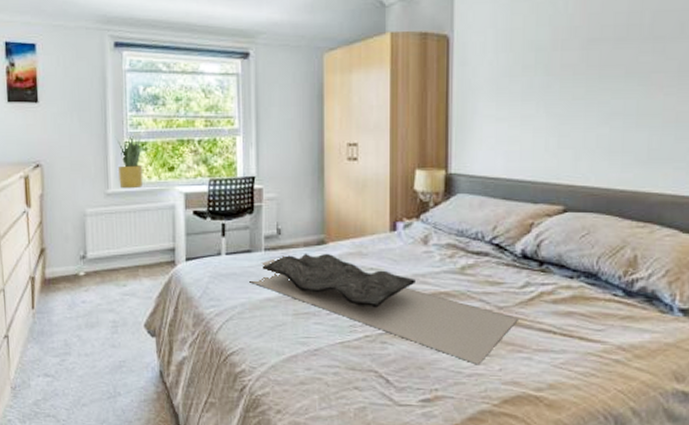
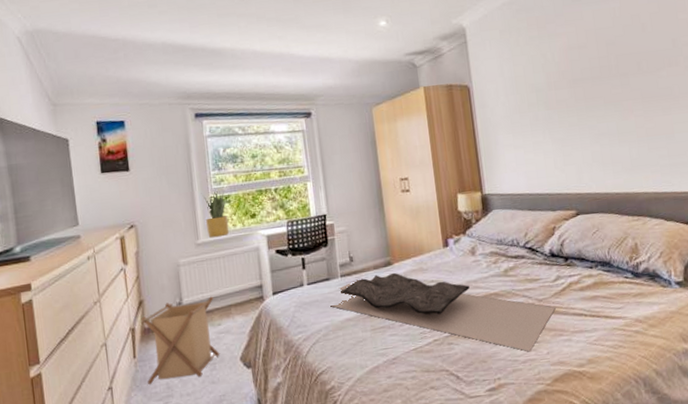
laundry basket: none [42,253,123,339] -> present [141,296,220,385]

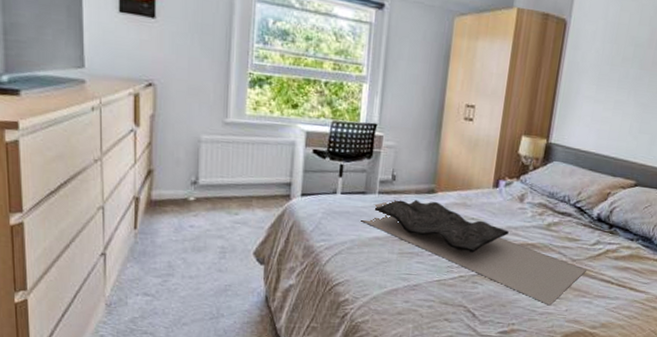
laundry basket: present [141,296,220,385] -> none [147,178,235,263]
planter: present [201,190,230,239] -> none [238,66,267,122]

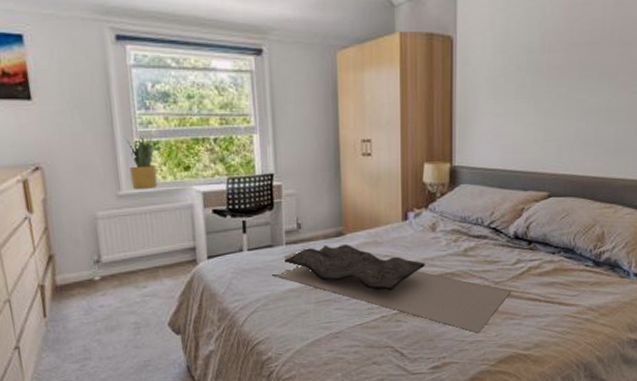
planter: none [238,66,267,122] -> present [123,135,158,190]

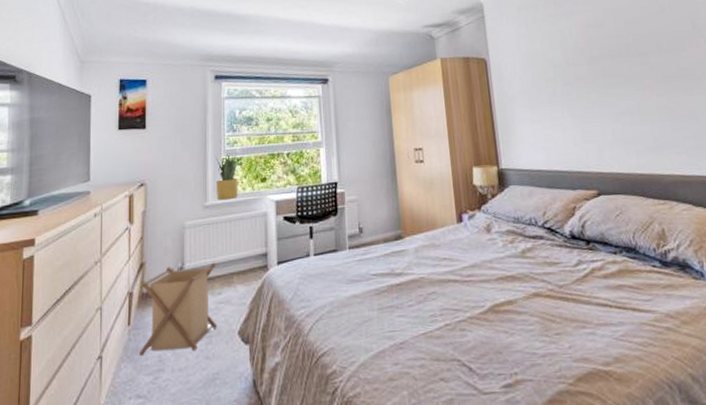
laundry basket: none [51,255,145,347] -> present [140,262,218,357]
throw blanket: present [272,243,511,332] -> none [336,247,578,344]

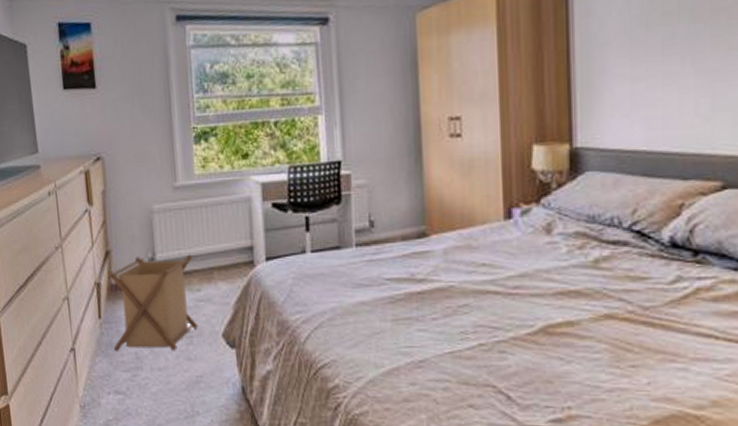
planter: present [213,152,239,201] -> none [181,120,215,181]

